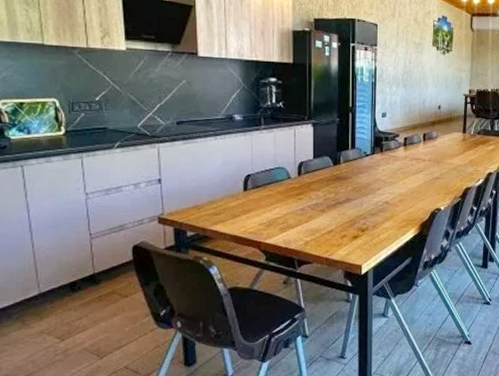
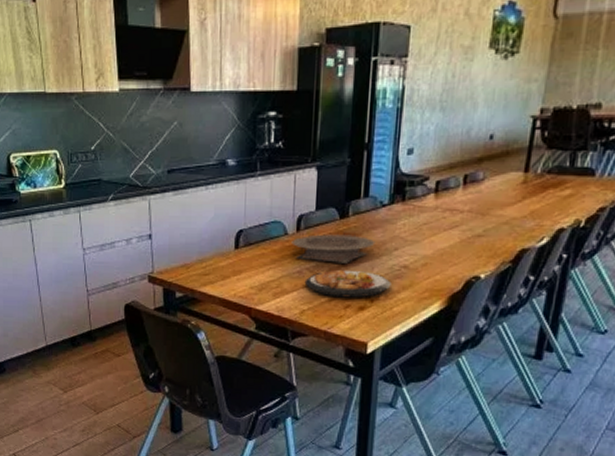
bowl: none [294,177,363,201] -> present [291,233,375,263]
plate: none [307,206,377,229] -> present [304,269,391,298]

